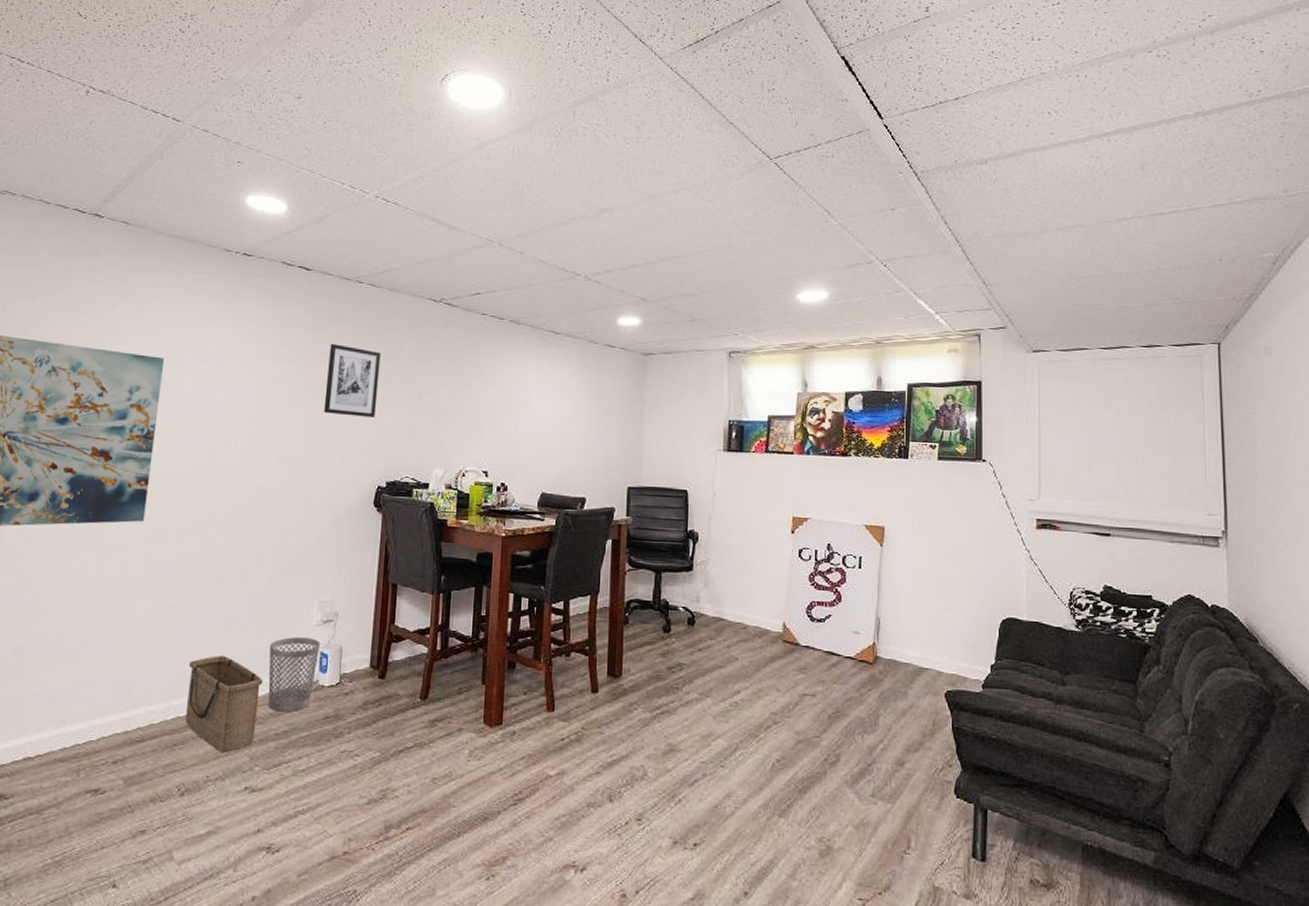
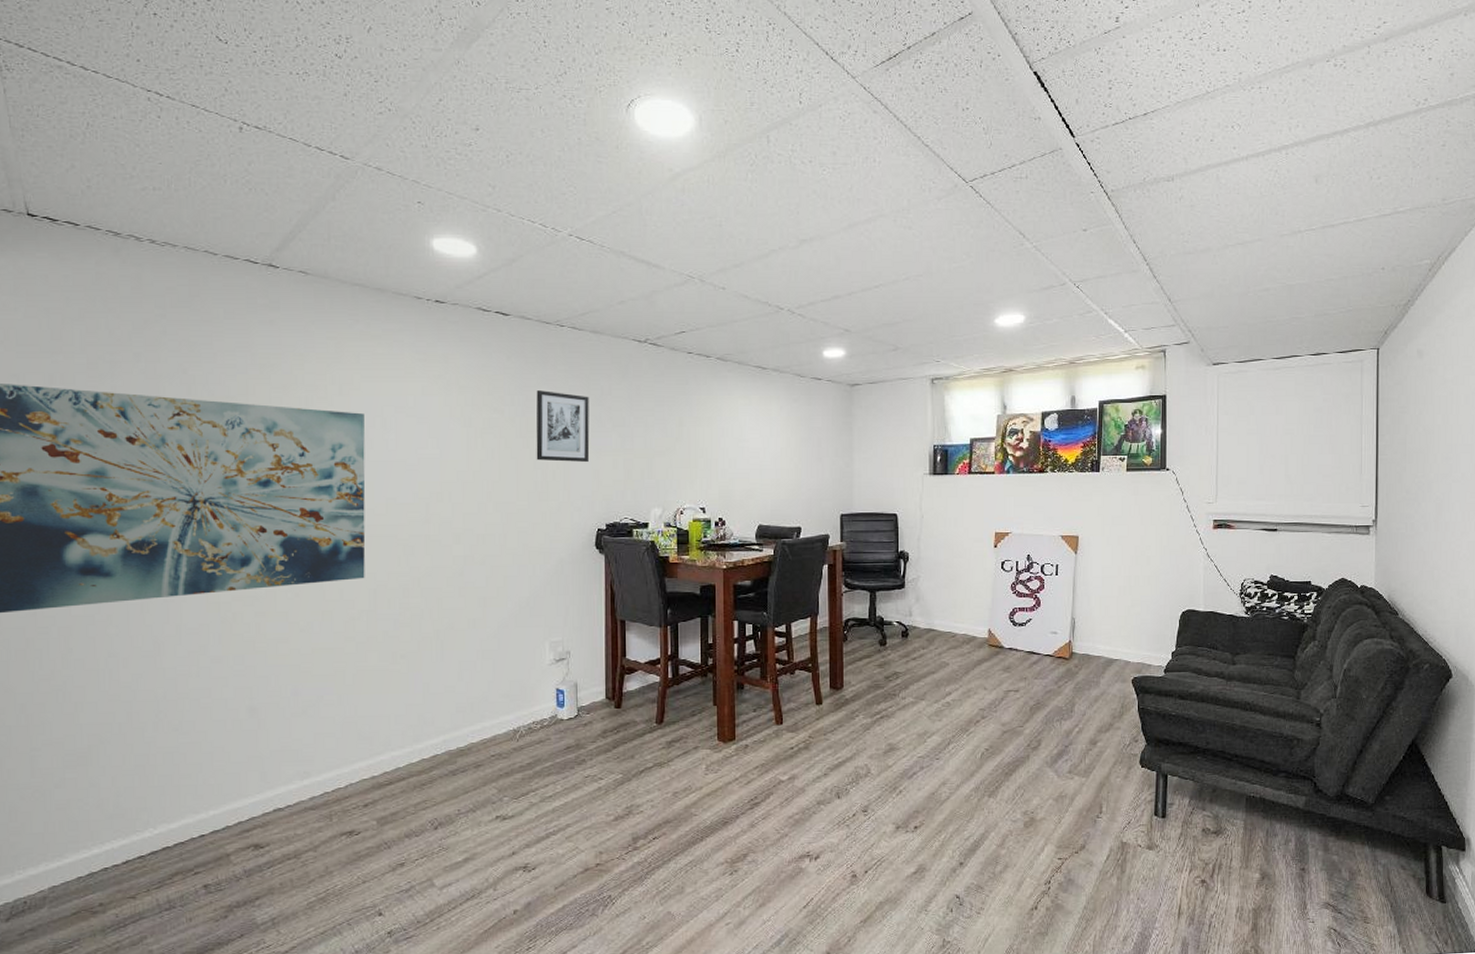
basket: present [185,655,263,752] -> none [428,698,503,787]
wastebasket: present [268,636,321,712] -> none [505,676,556,746]

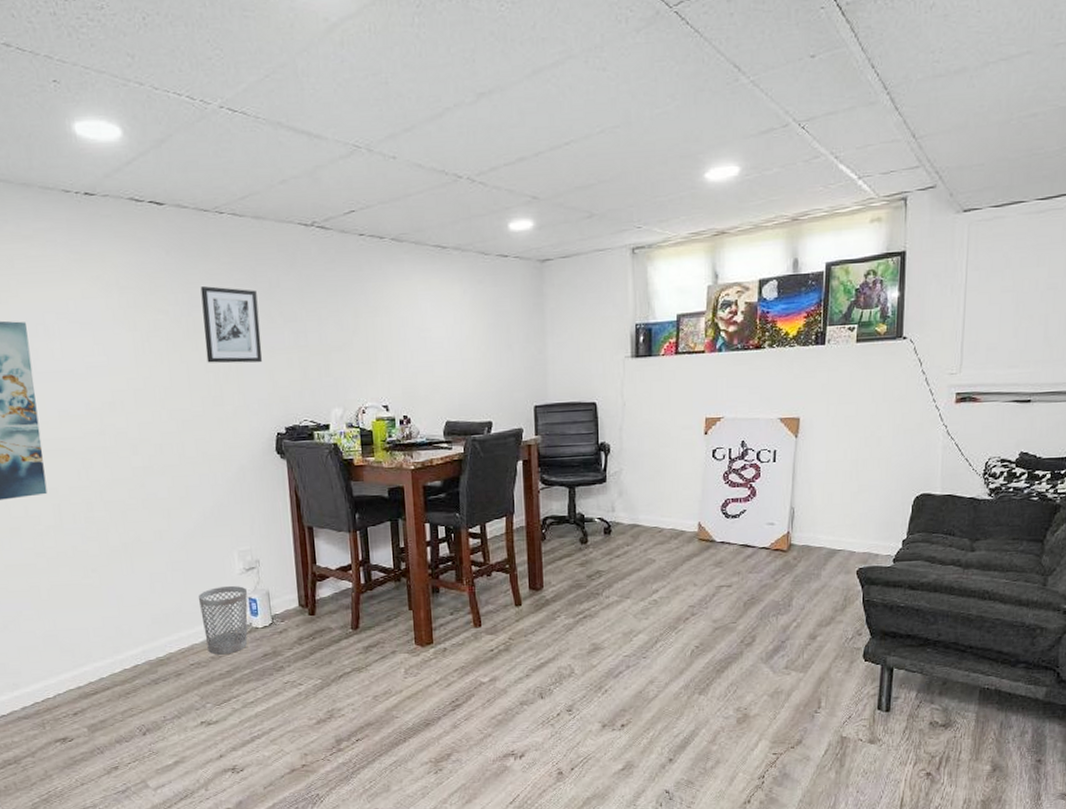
wastebasket: none [505,676,556,746] -> present [198,585,248,655]

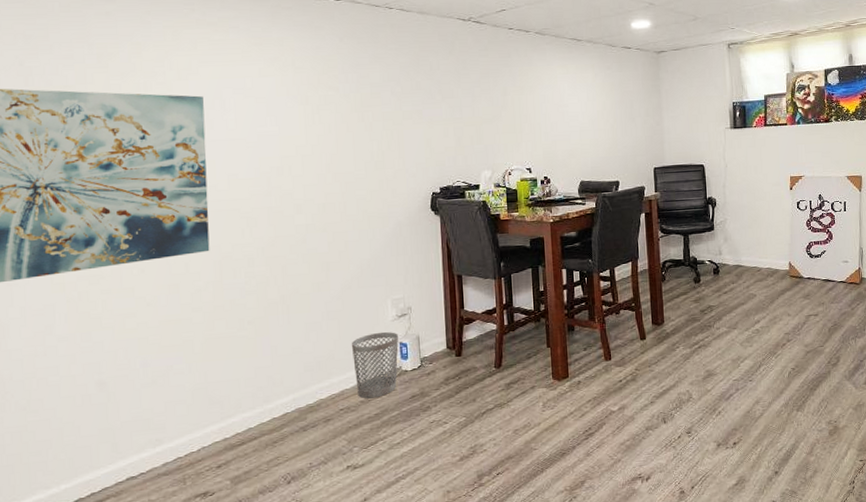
wall art: present [200,286,262,363] -> none [369,68,422,133]

